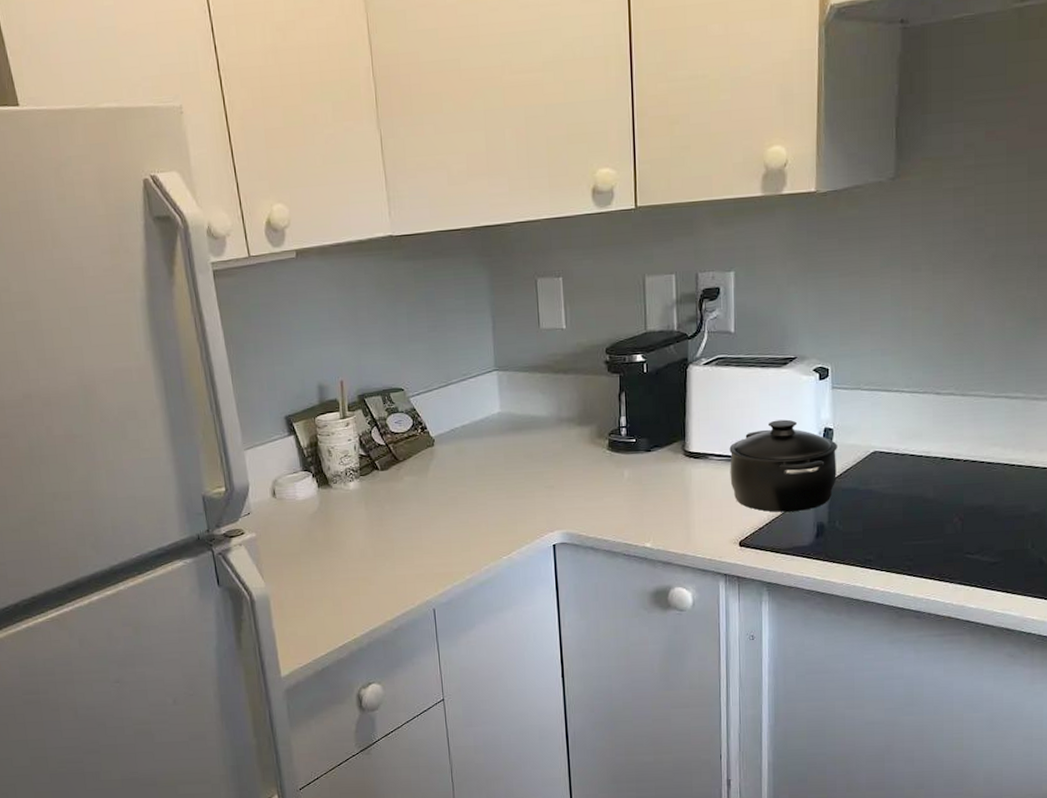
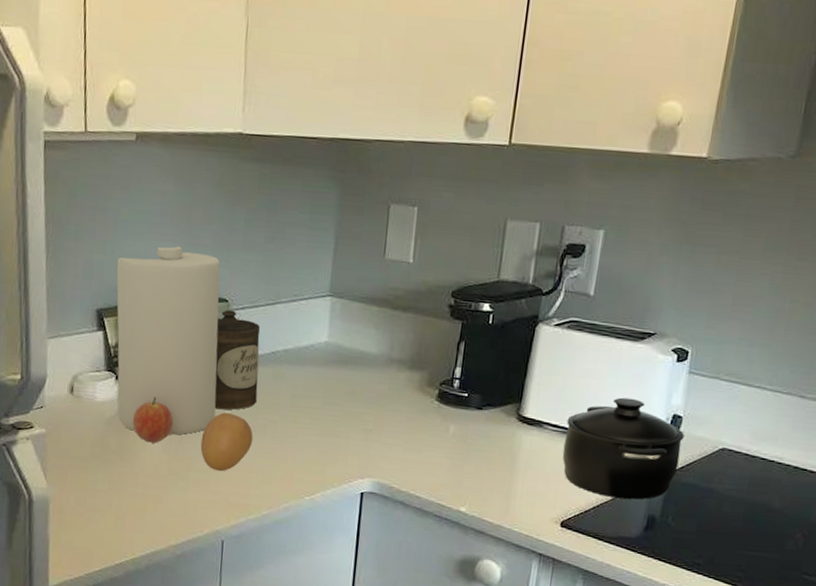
paper towel holder: none [296,347,410,522] -> present [116,246,221,435]
fruit: none [333,487,373,531] -> present [132,397,174,443]
canister: none [396,397,444,490] -> present [214,310,261,410]
fruit: none [399,491,447,547] -> present [200,412,253,472]

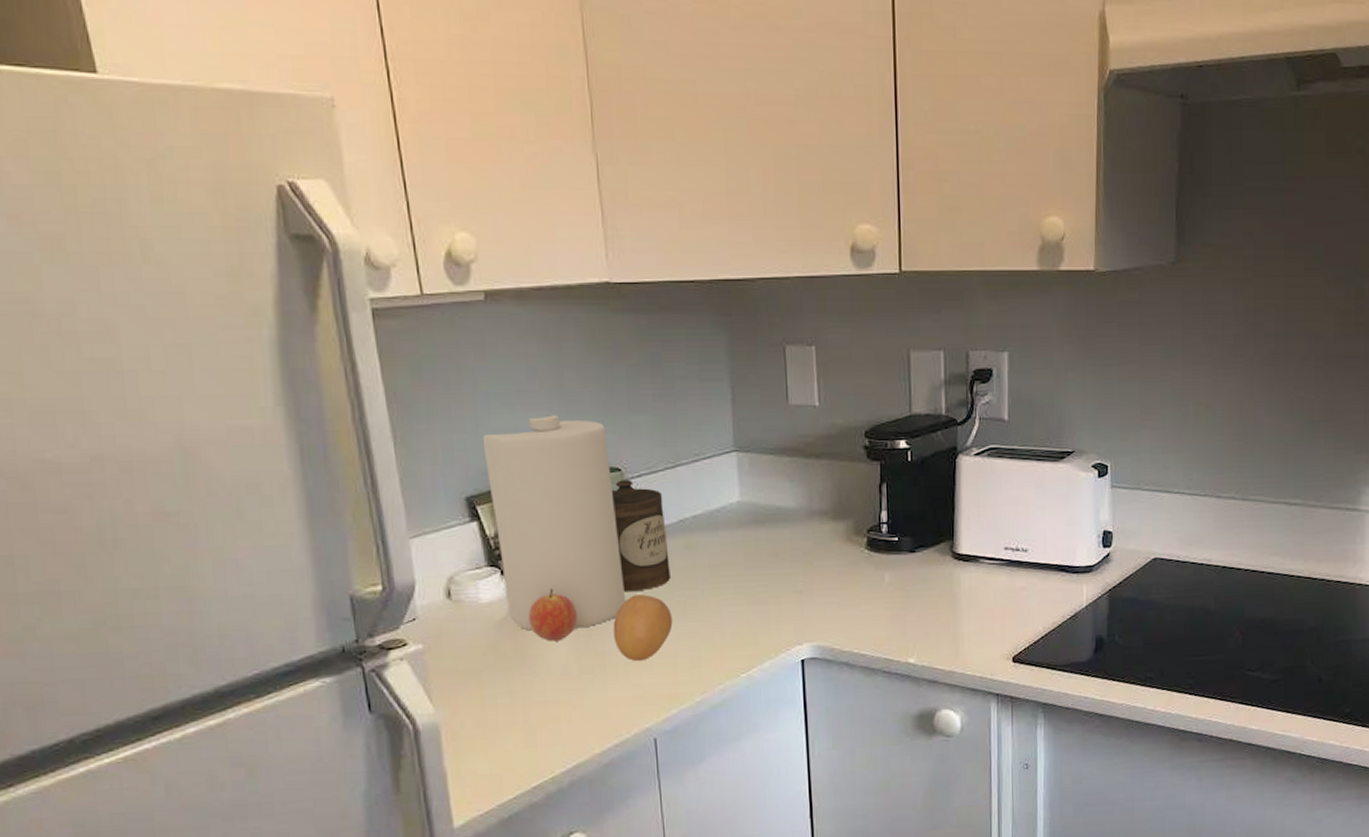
saucepan: present [562,397,685,500] -> none [1002,520,1117,624]

